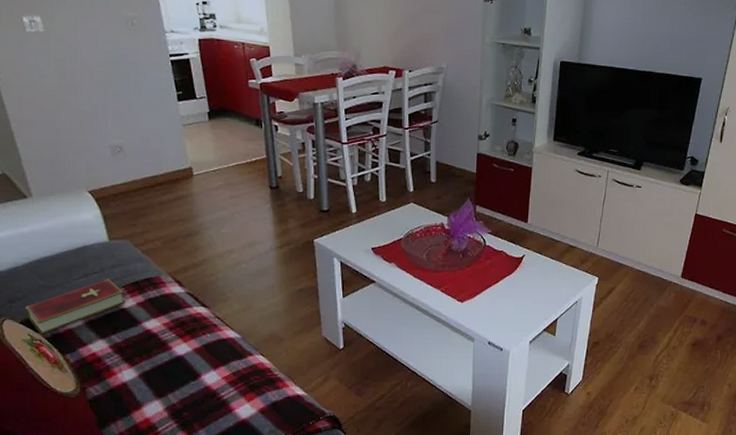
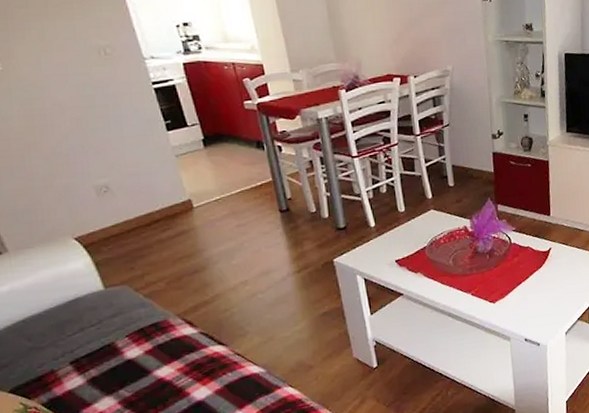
hardcover book: present [25,279,126,335] -> none [13,329,132,402]

